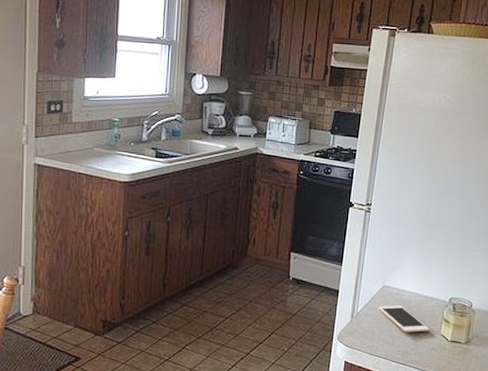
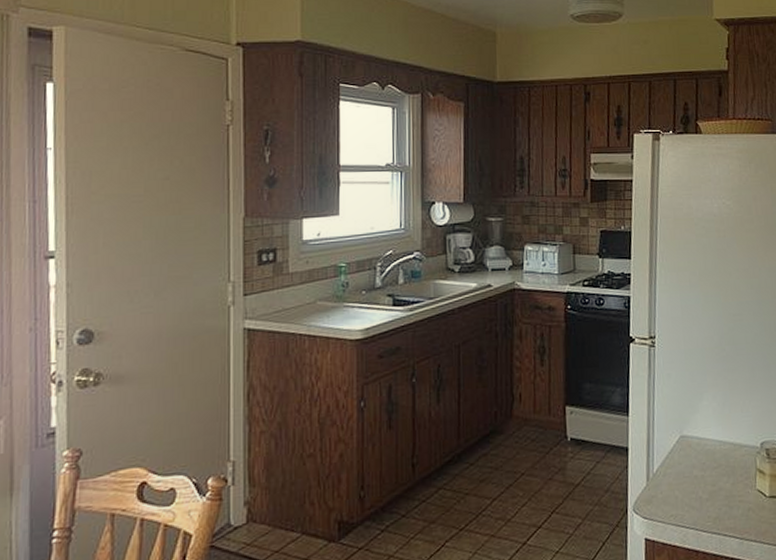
cell phone: present [378,305,429,333] -> none [678,458,743,492]

